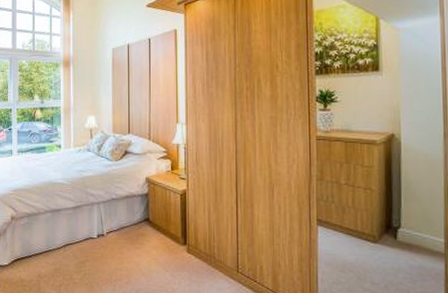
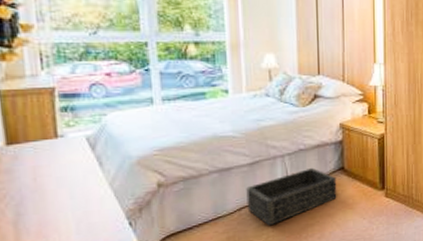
basket: none [70,216,143,265] -> present [246,167,337,226]

